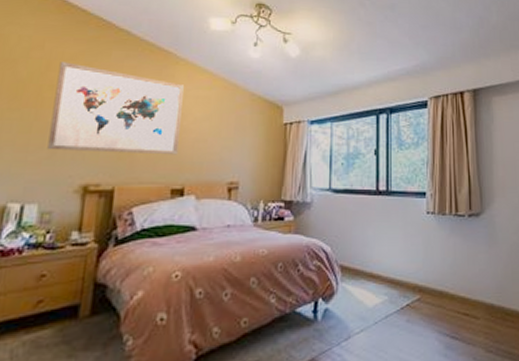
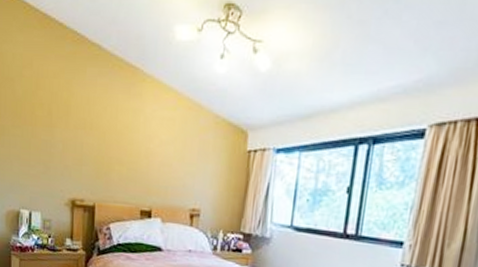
wall art: present [47,62,184,155] -> none [43,80,150,178]

